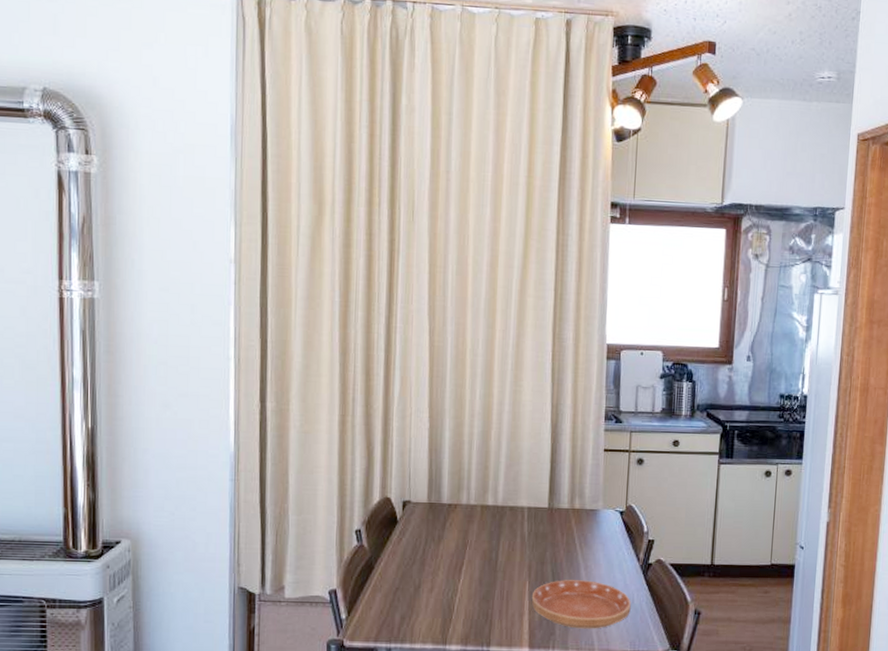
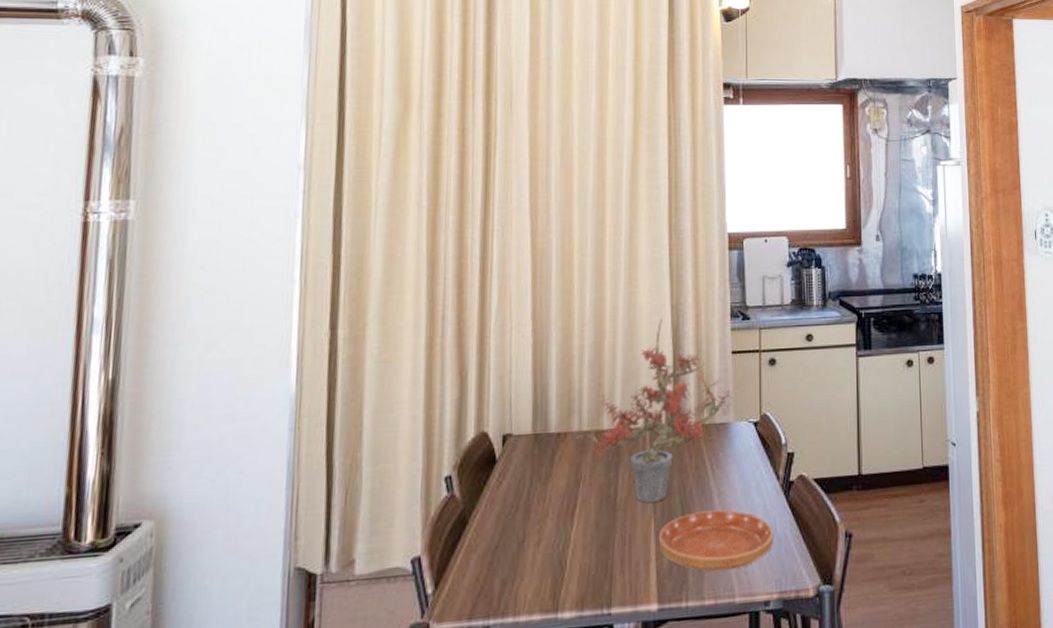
potted plant: none [463,415,602,568] -> present [574,318,732,503]

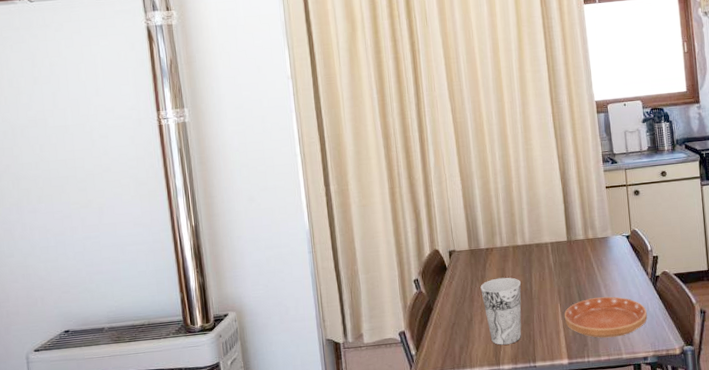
cup: none [542,477,601,581] -> present [480,277,522,345]
potted plant: present [574,318,732,503] -> none [498,166,609,293]

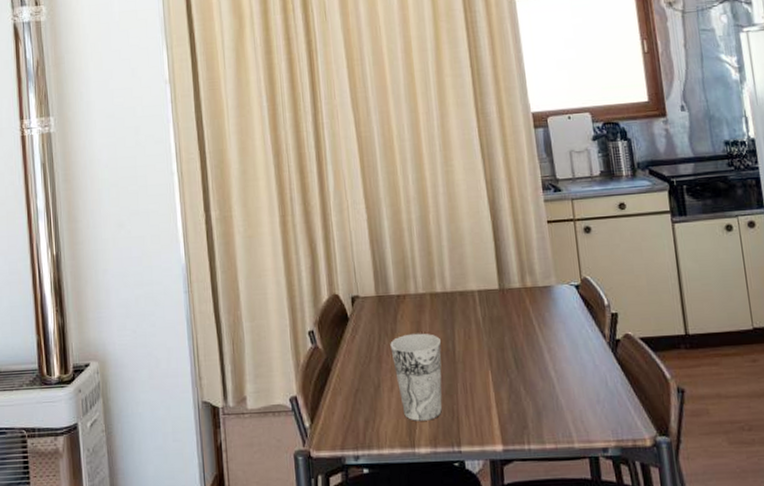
saucer: present [564,296,647,338] -> none [496,364,606,420]

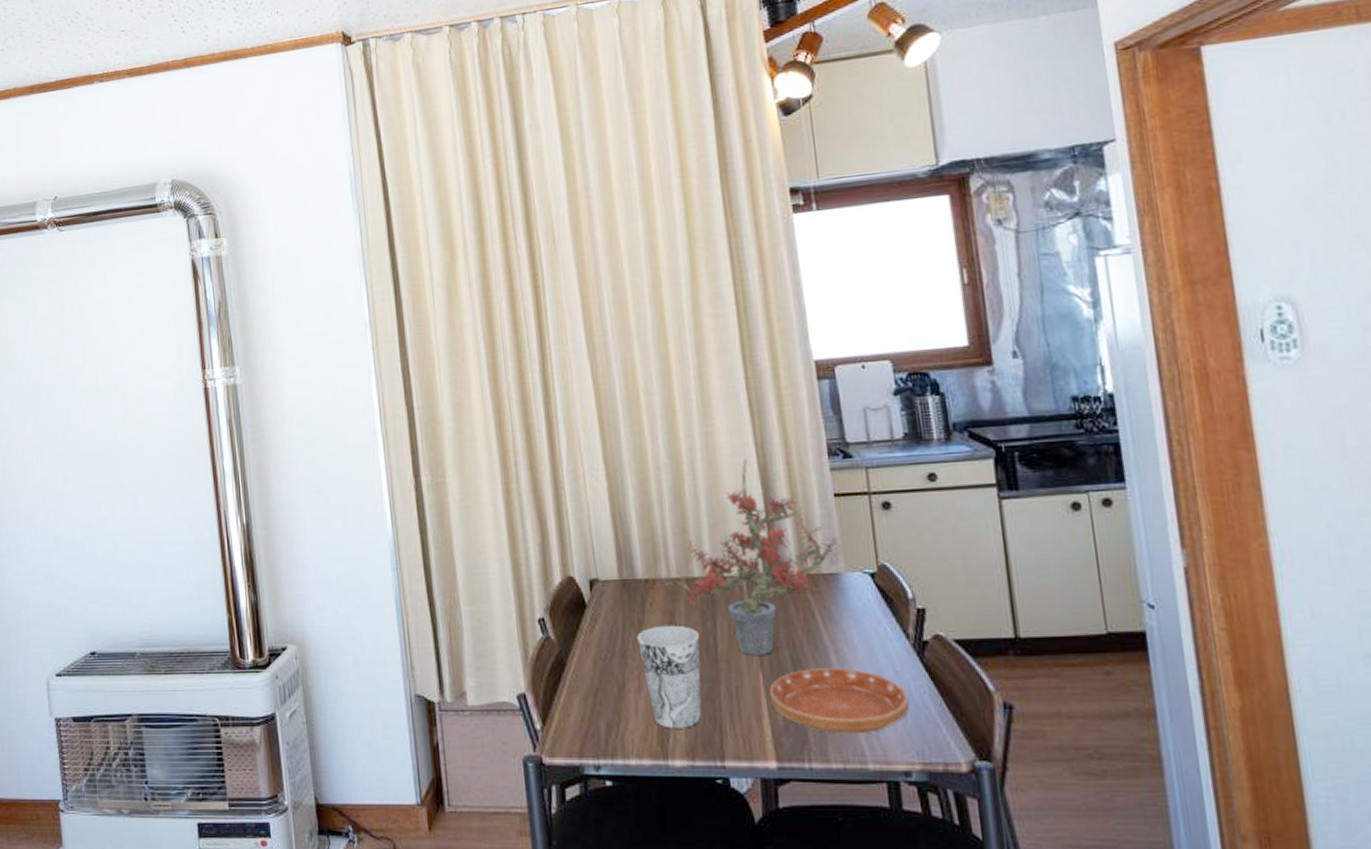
potted plant: none [412,193,552,356] -> present [663,458,840,655]
saucer: none [496,364,606,420] -> present [769,668,909,734]

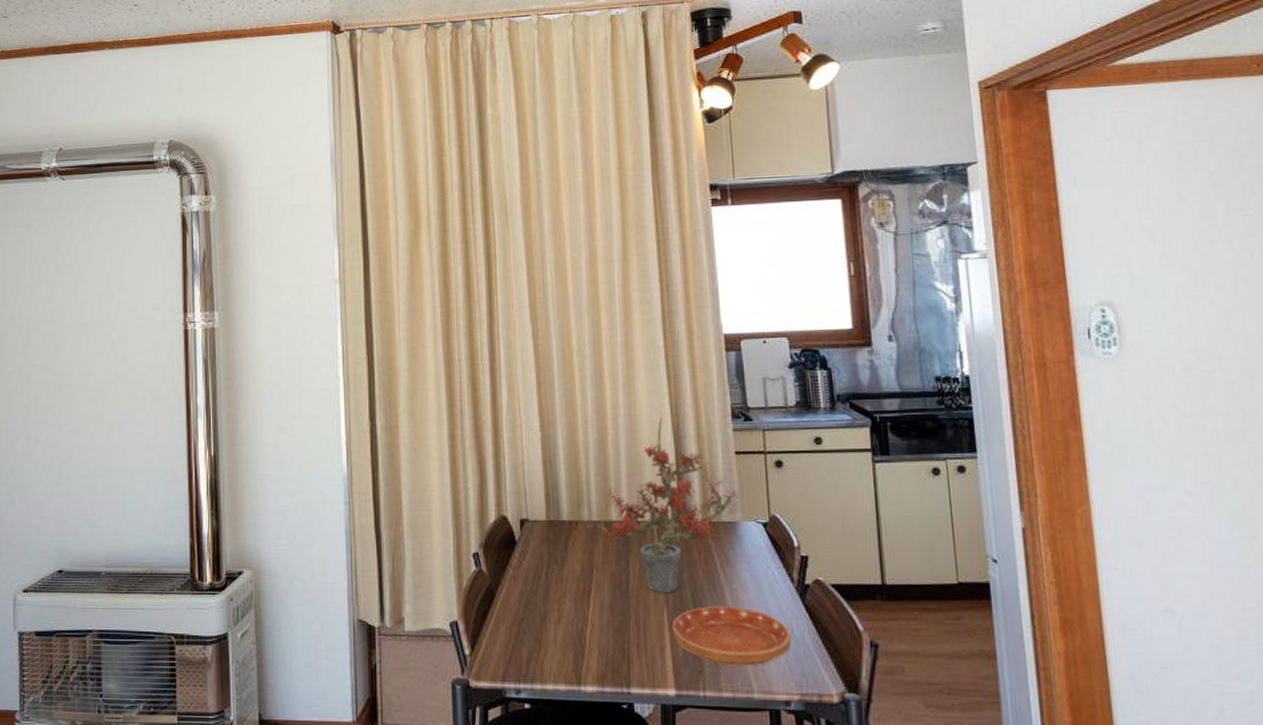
cup: present [637,625,701,729] -> none [559,563,614,657]

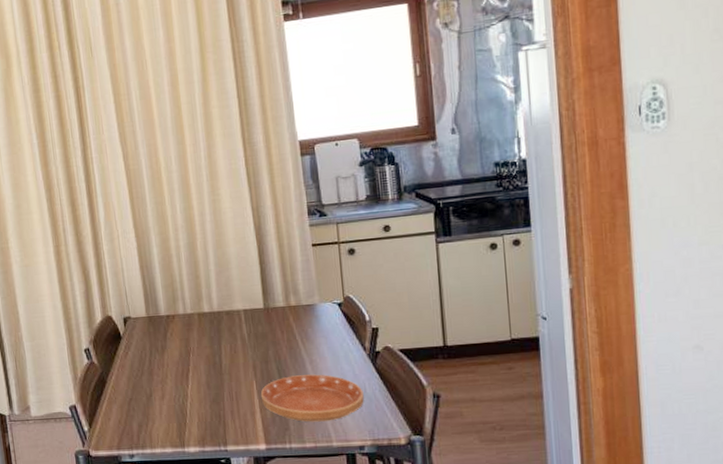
potted plant: present [585,417,738,593] -> none [181,219,316,368]

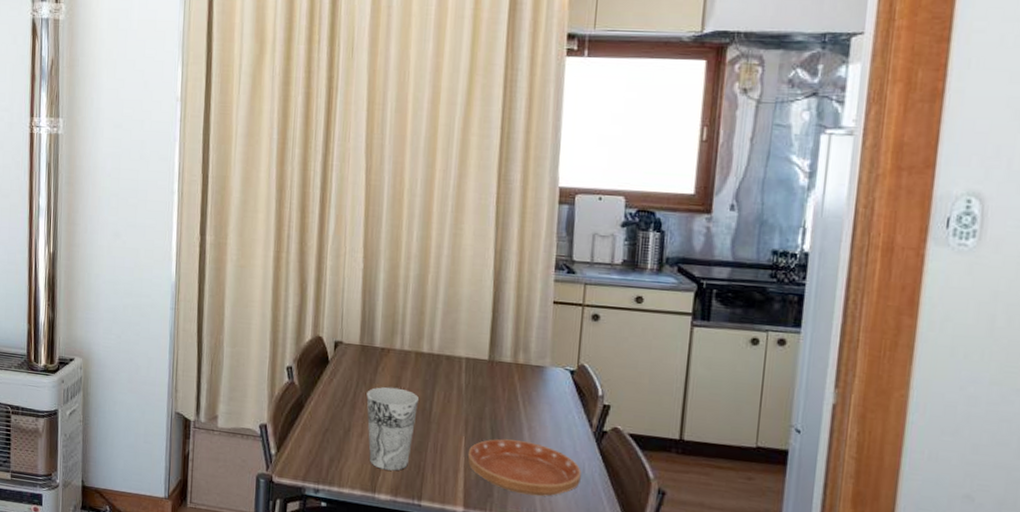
cup: none [160,349,210,425] -> present [366,387,418,471]

